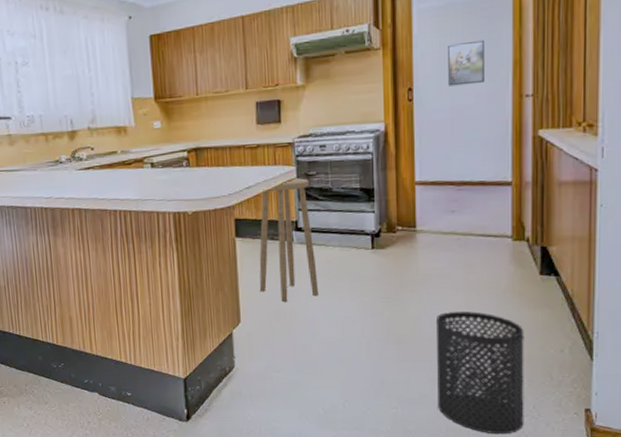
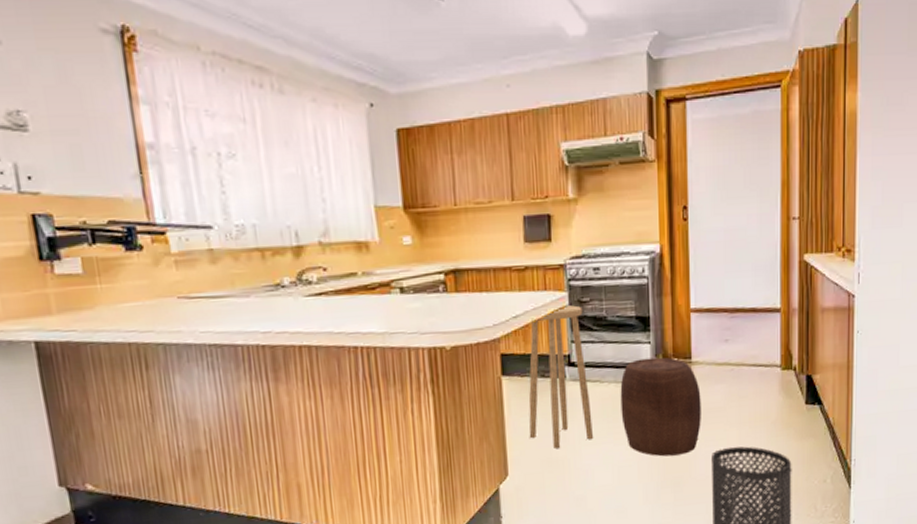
stool: none [344,225,426,316] -> present [620,357,701,457]
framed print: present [448,39,484,87] -> none [721,157,755,206]

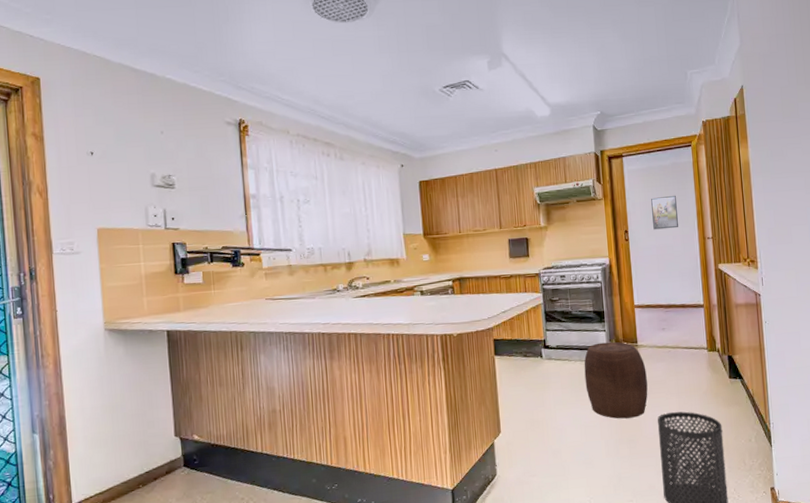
stool: present [528,305,593,448] -> none [515,303,565,412]
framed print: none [721,157,755,206] -> present [651,195,678,230]

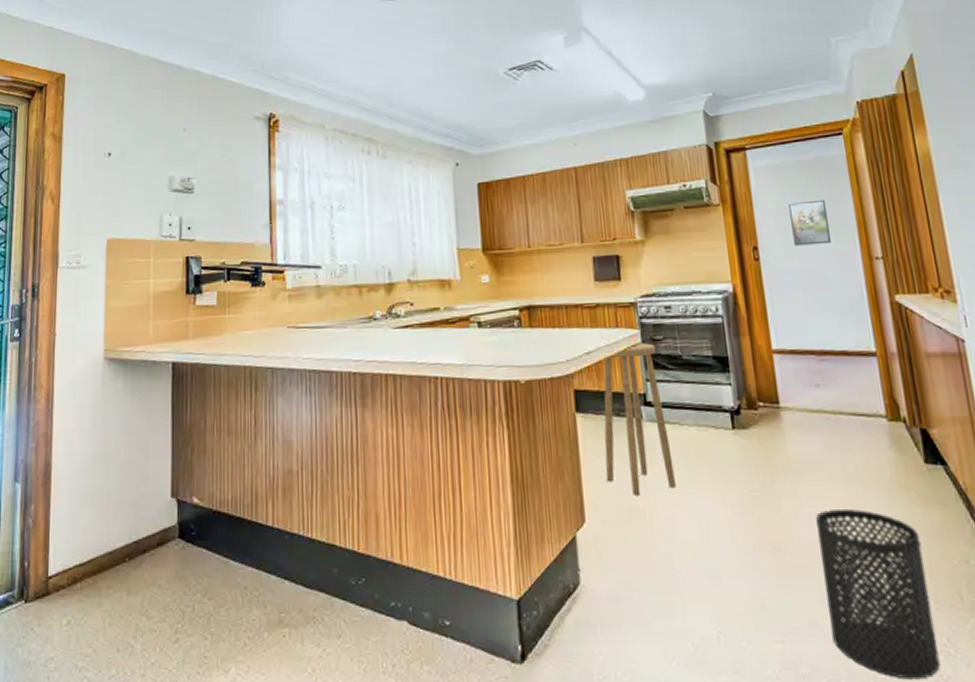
stool: none [515,303,565,412] -> present [604,342,676,495]
stool: present [584,342,648,419] -> none [701,400,799,514]

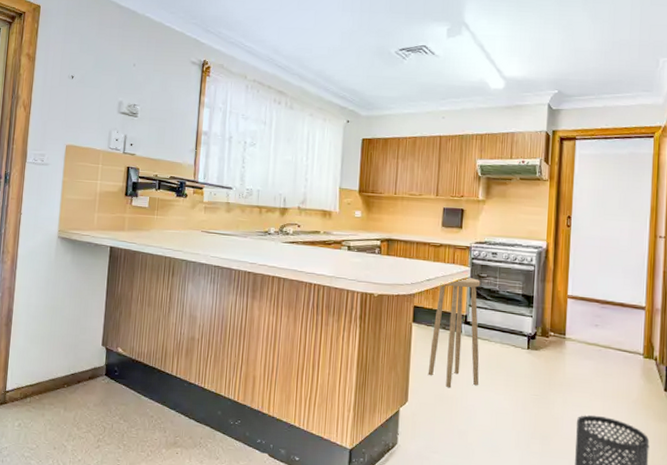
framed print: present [789,199,831,246] -> none [600,186,629,222]

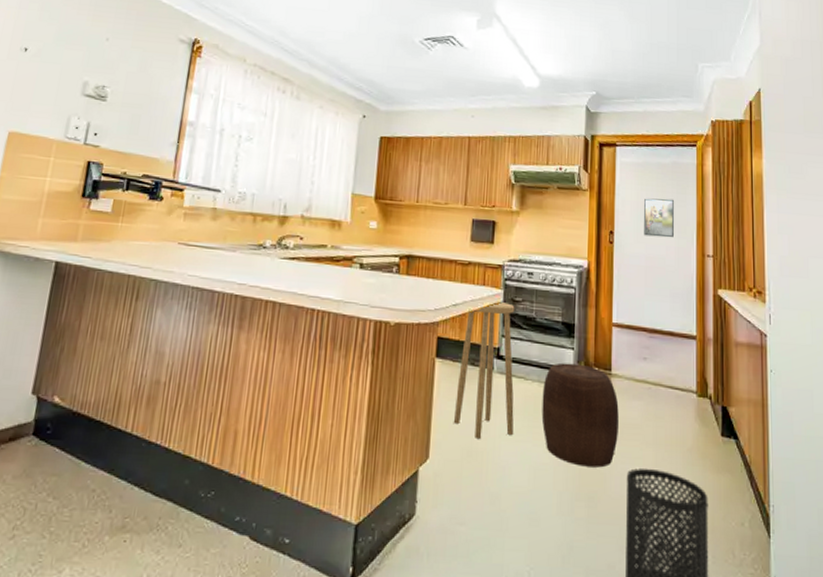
stool: none [503,328,572,414] -> present [541,362,619,468]
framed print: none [600,186,629,222] -> present [644,198,674,238]

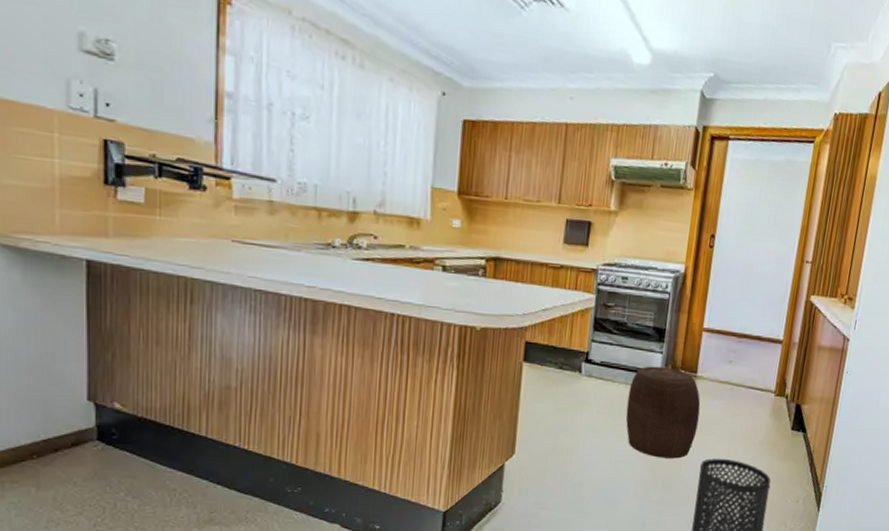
stool: present [453,300,515,438] -> none [539,305,607,436]
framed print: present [644,198,674,238] -> none [746,199,782,243]

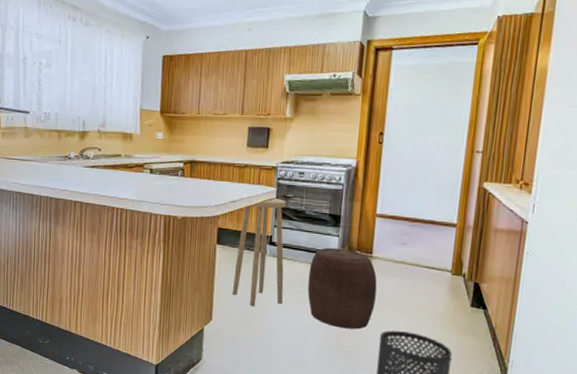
stool: none [539,305,607,436] -> present [232,197,286,306]

